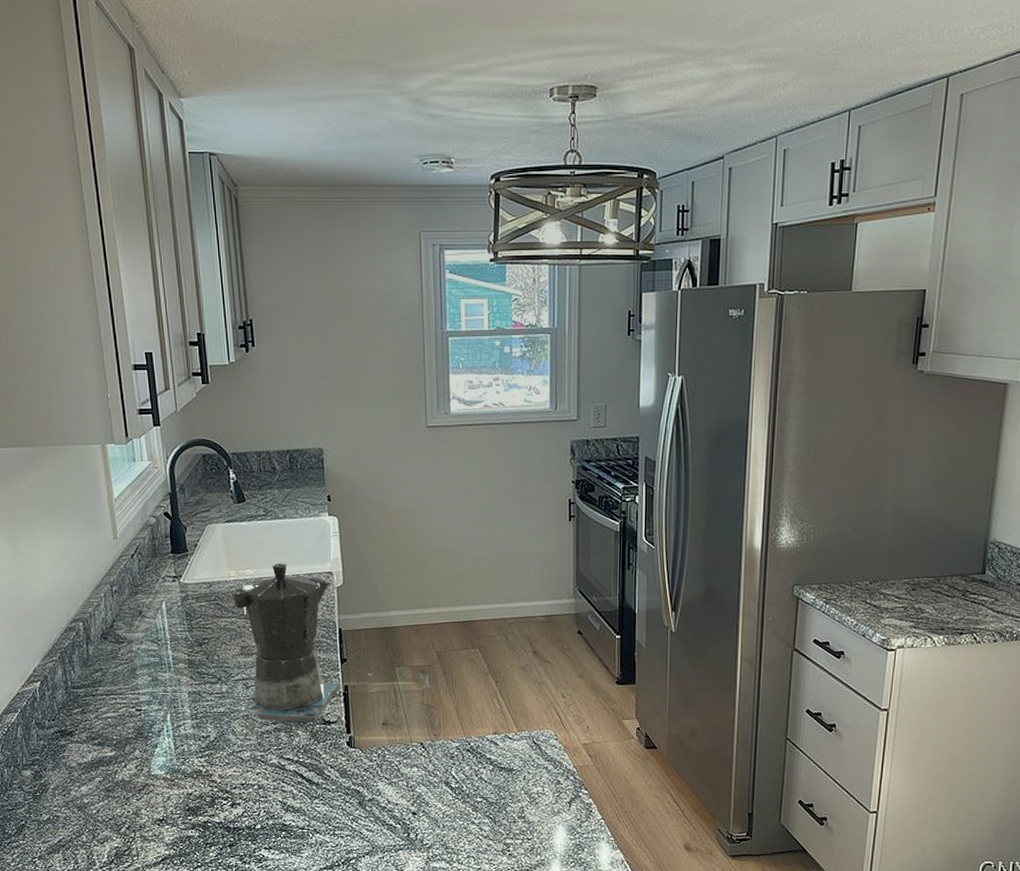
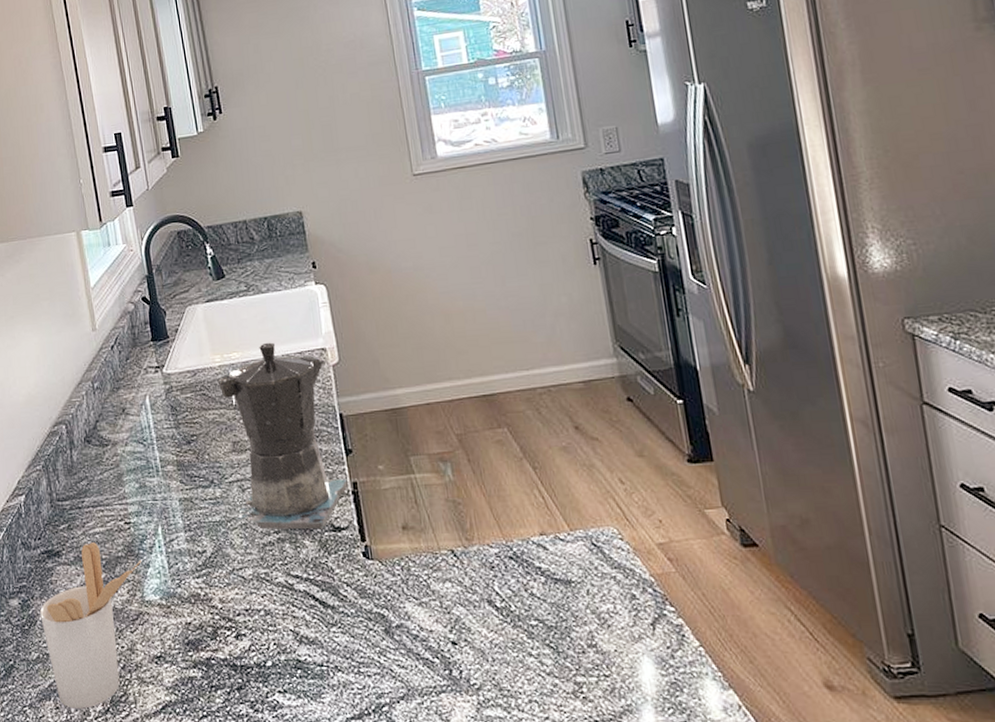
utensil holder: none [52,725,150,860] -> present [40,542,141,709]

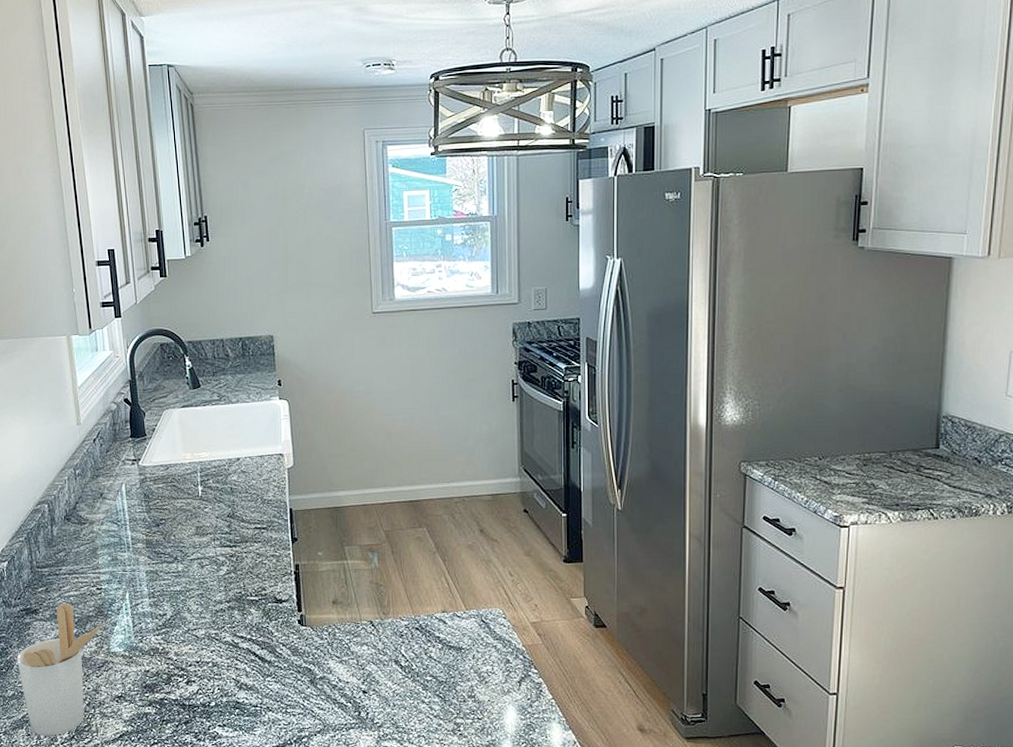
coffee maker: present [217,342,348,530] -> none [187,445,291,601]

